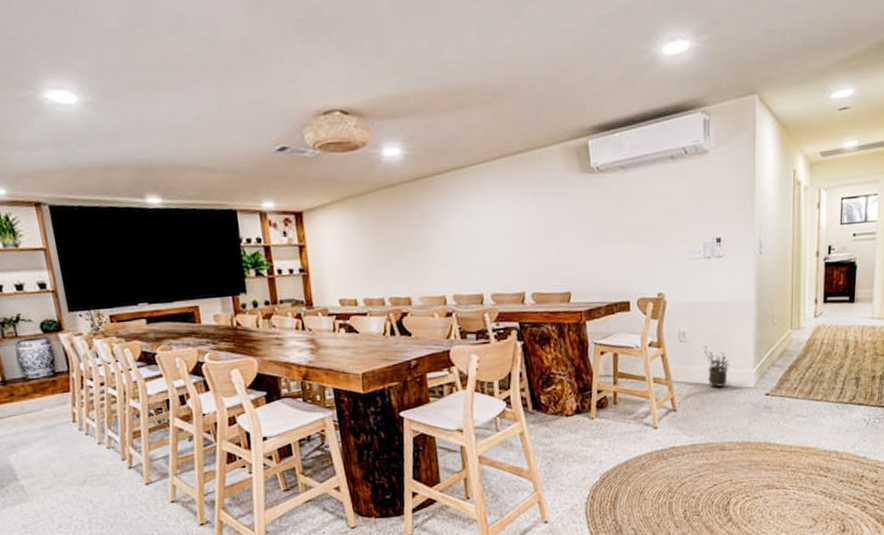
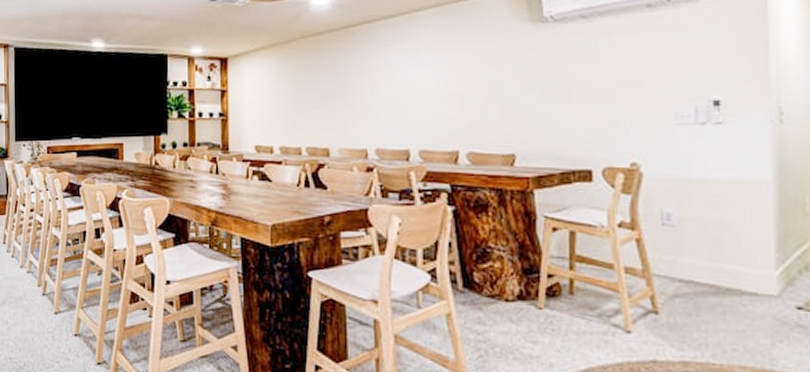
potted plant: present [703,346,729,388] -> none [697,234,737,291]

